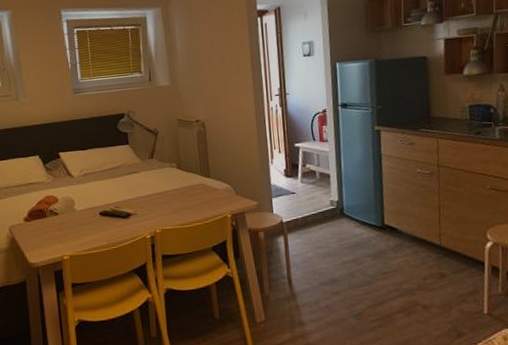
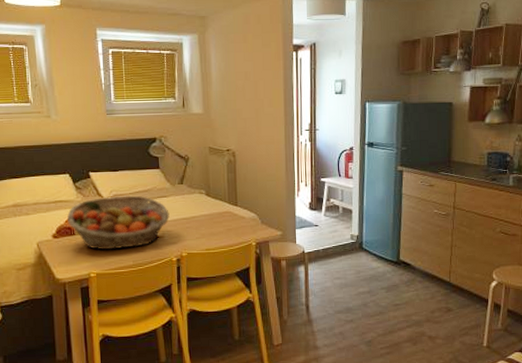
fruit basket: none [38,173,141,232] -> present [67,195,170,250]

